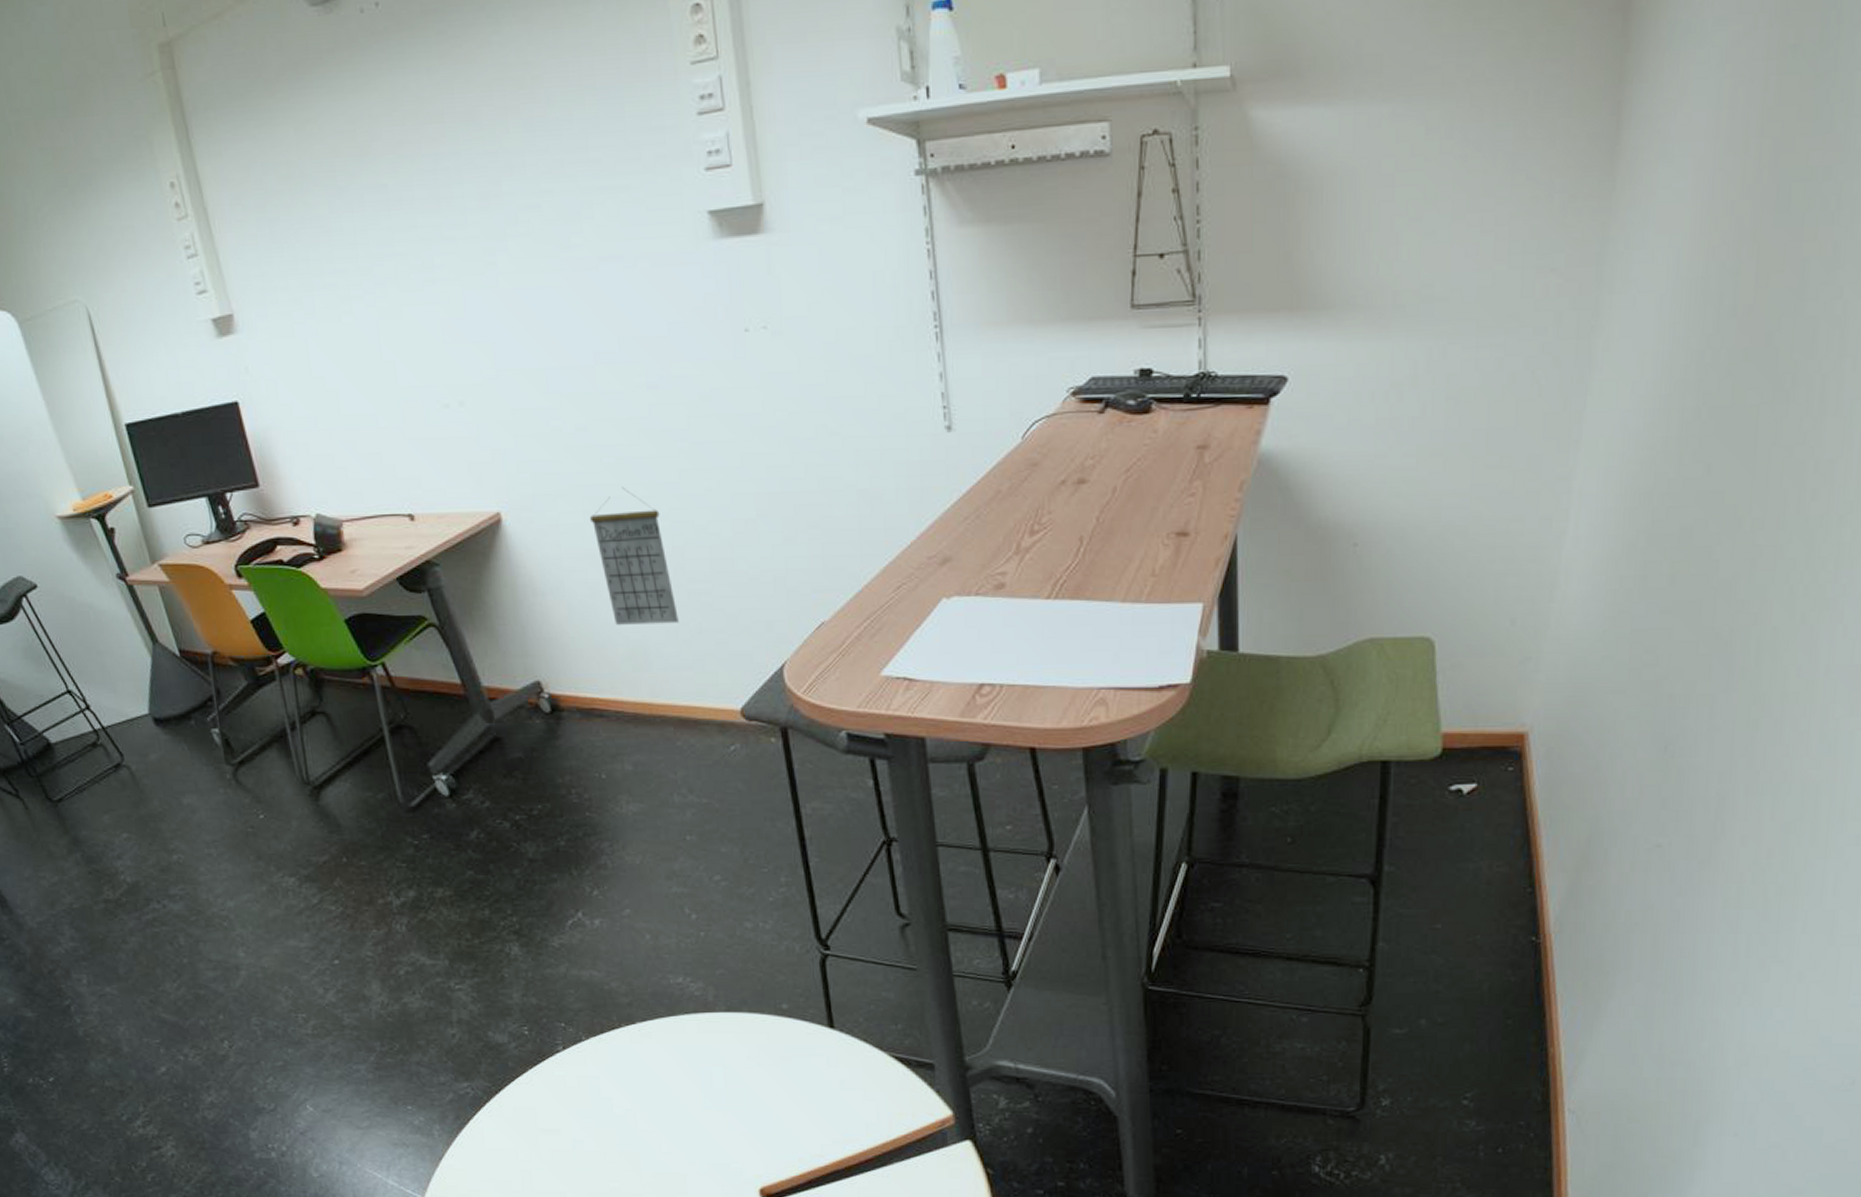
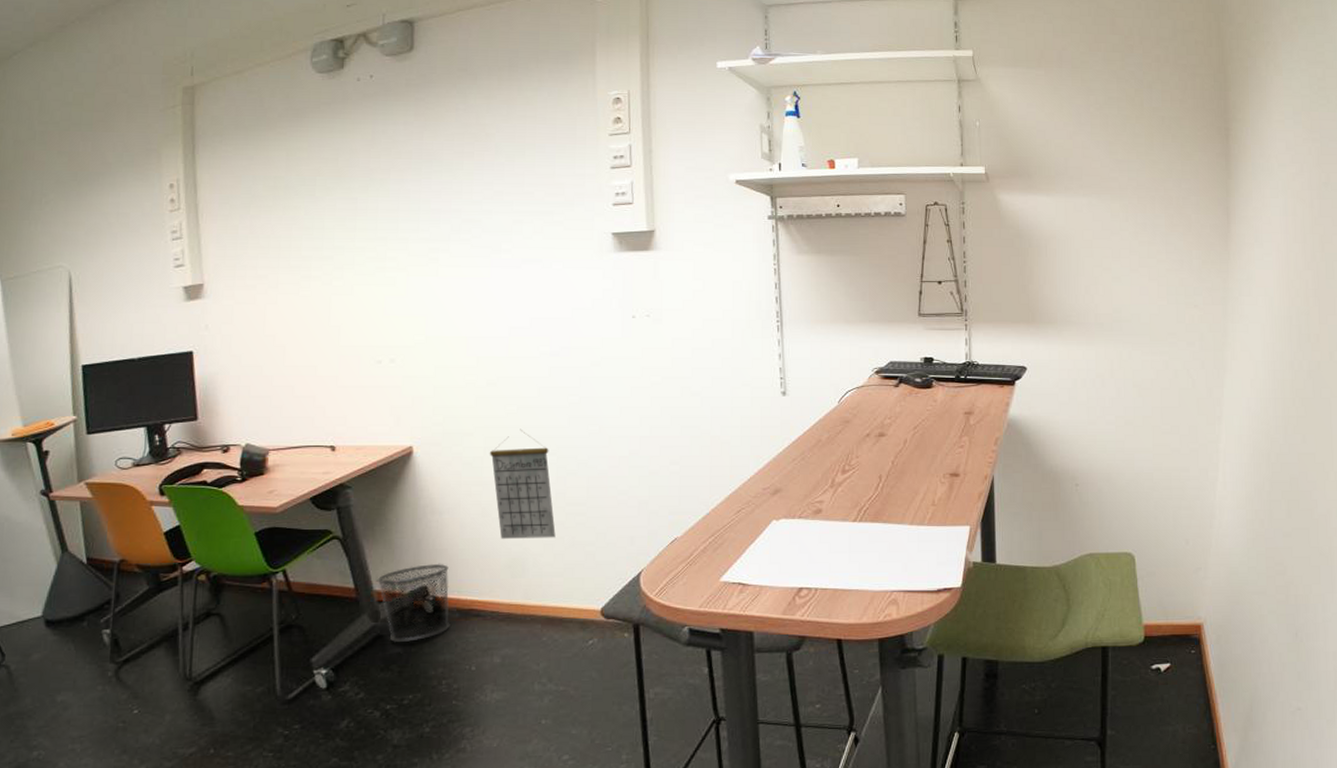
waste bin: none [484,654,572,745] -> present [377,563,450,642]

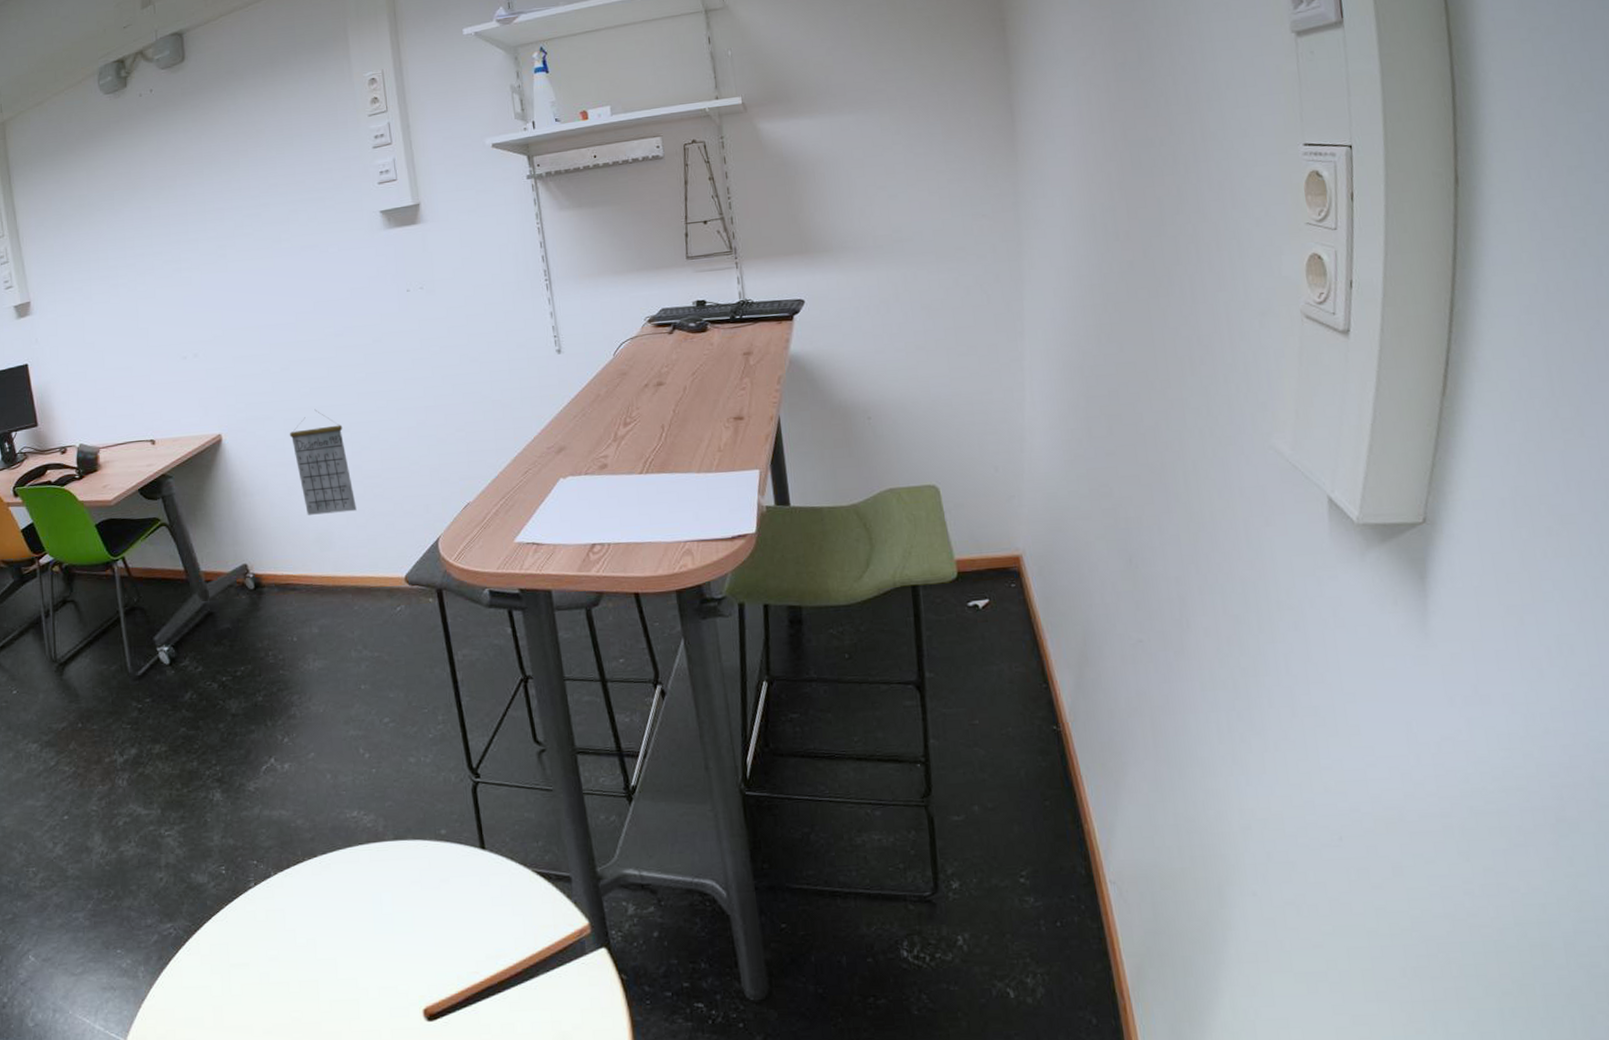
waste bin: present [377,563,450,642] -> none [202,542,271,618]

